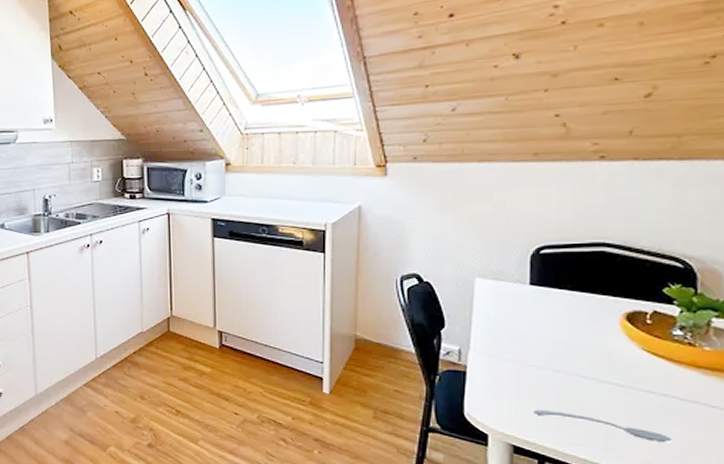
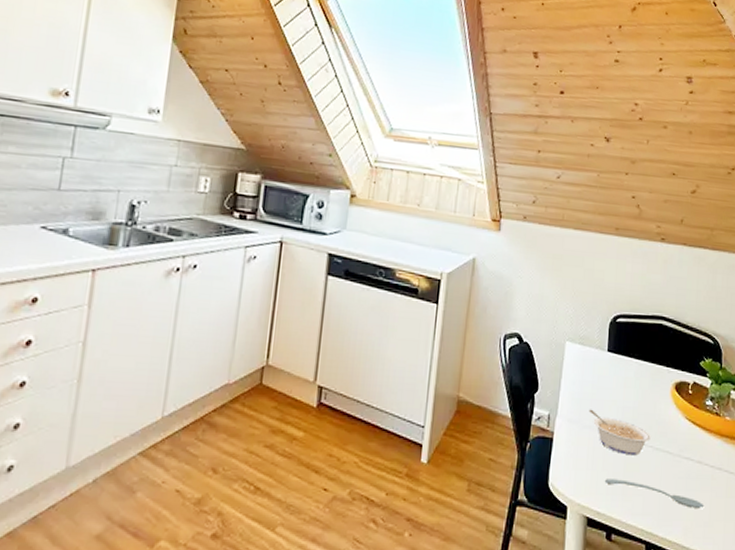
legume: none [508,343,594,388] -> present [588,409,652,456]

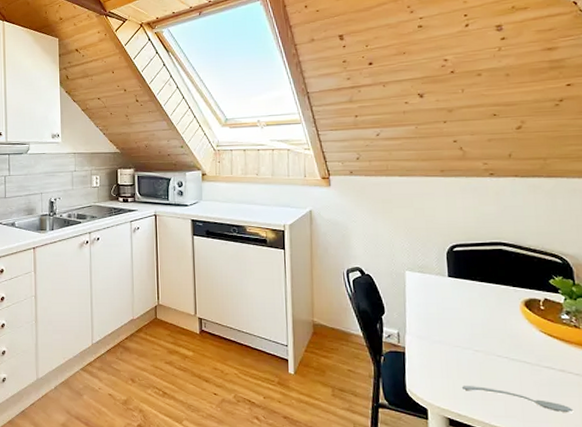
legume: present [588,409,652,456] -> none [436,327,506,366]

